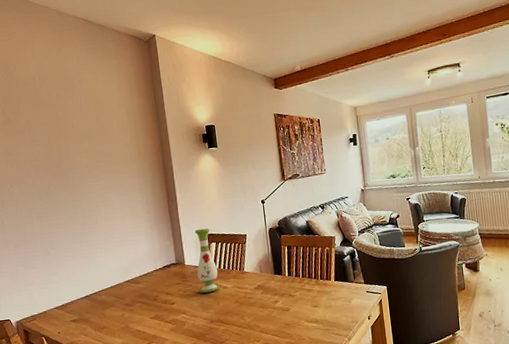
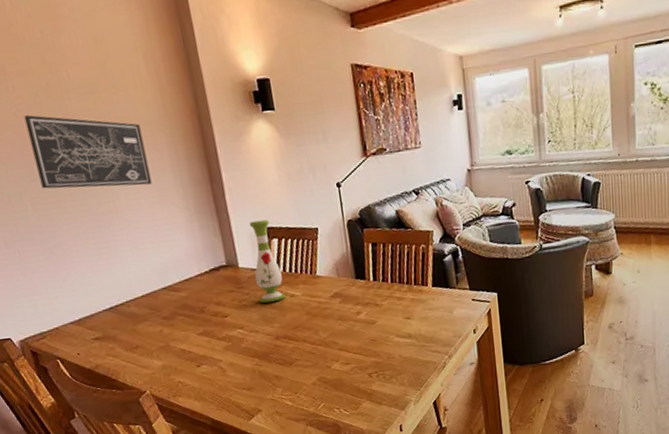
wall art: none [39,153,125,206] -> present [24,115,152,189]

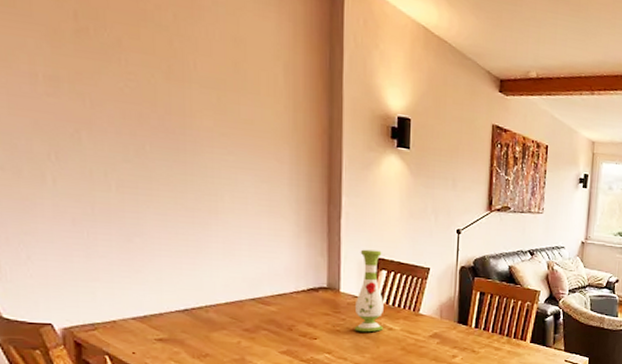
wall art: present [24,115,152,189] -> none [132,93,264,192]

